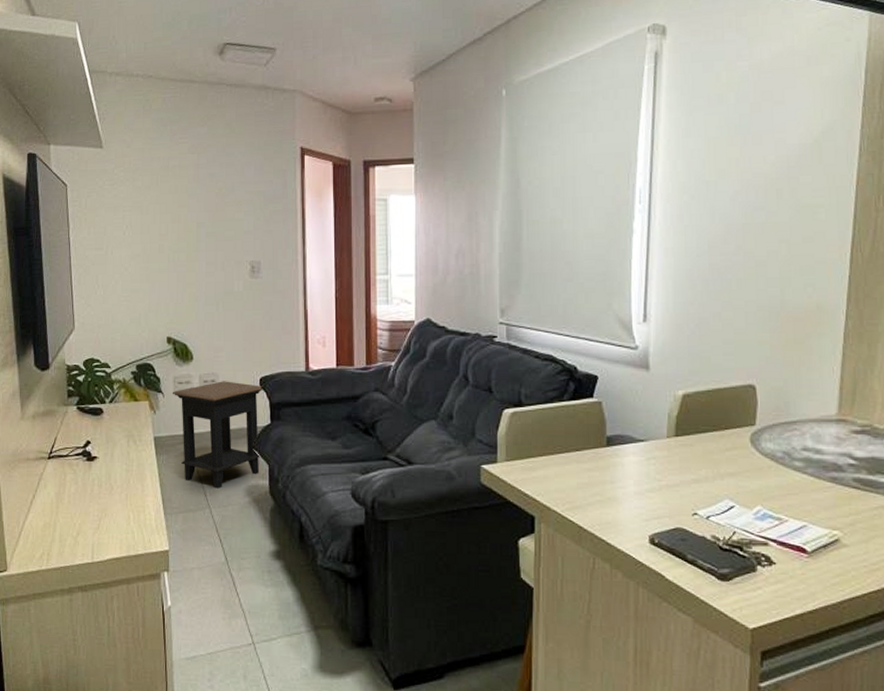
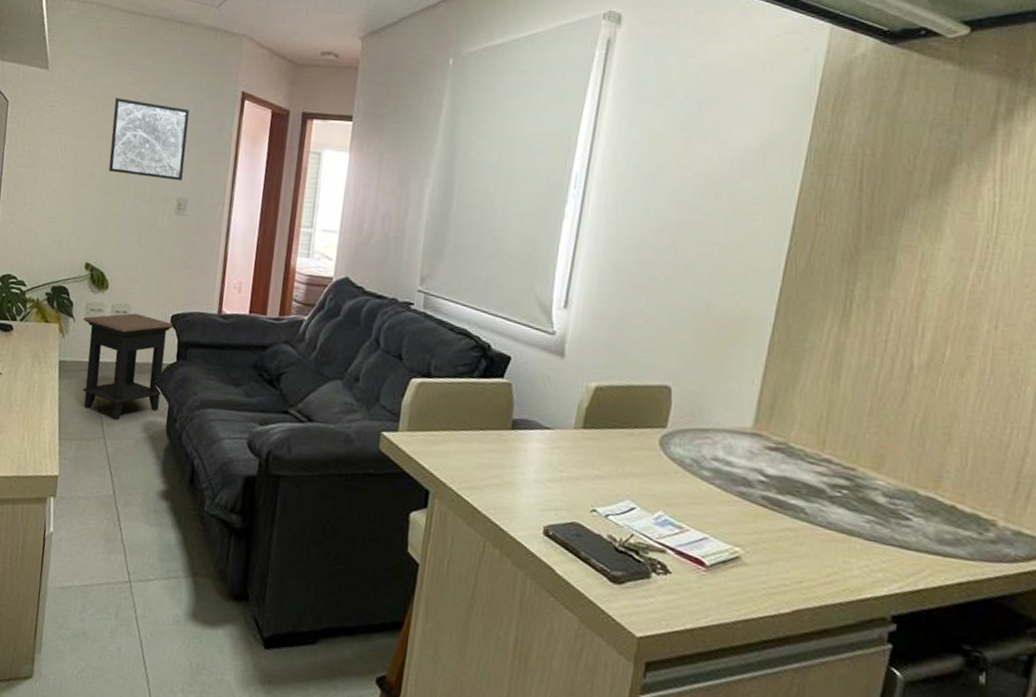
wall art: none [174,168,252,244] -> present [108,98,189,181]

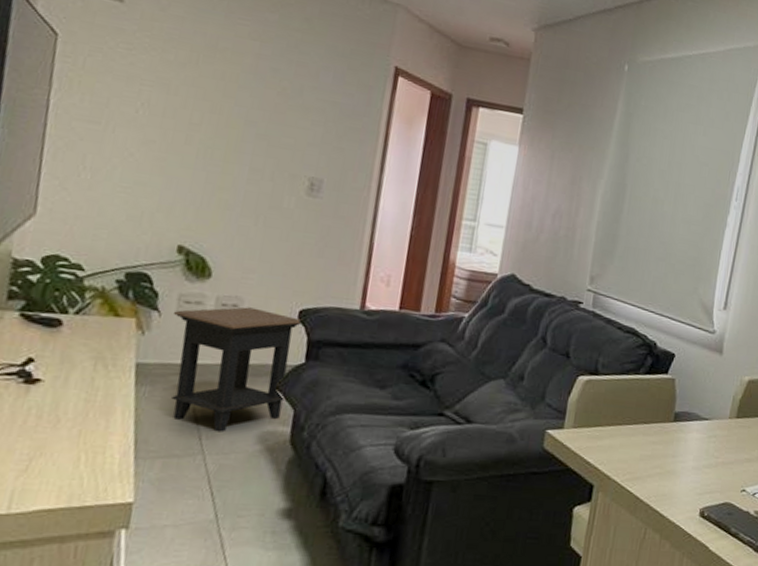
wall art: present [108,98,189,181] -> none [213,51,327,159]

